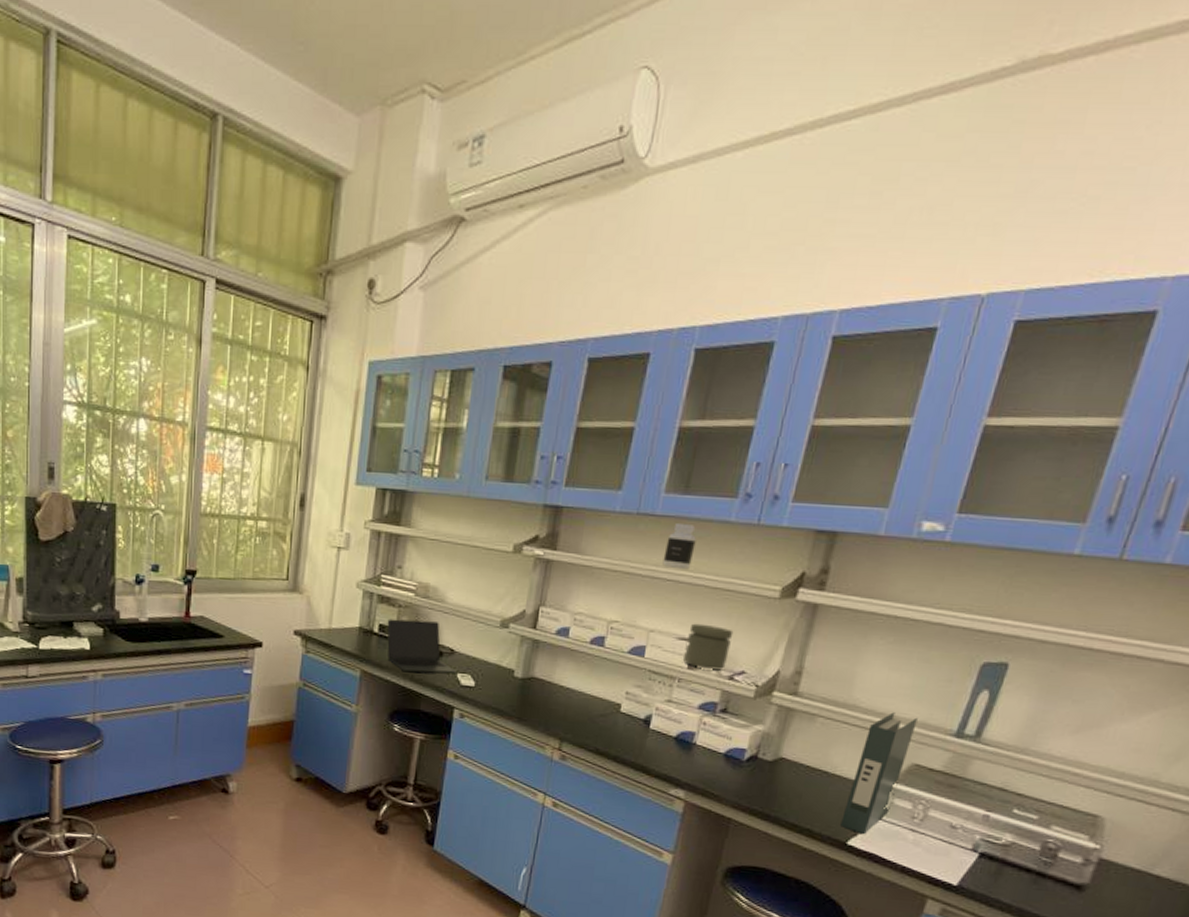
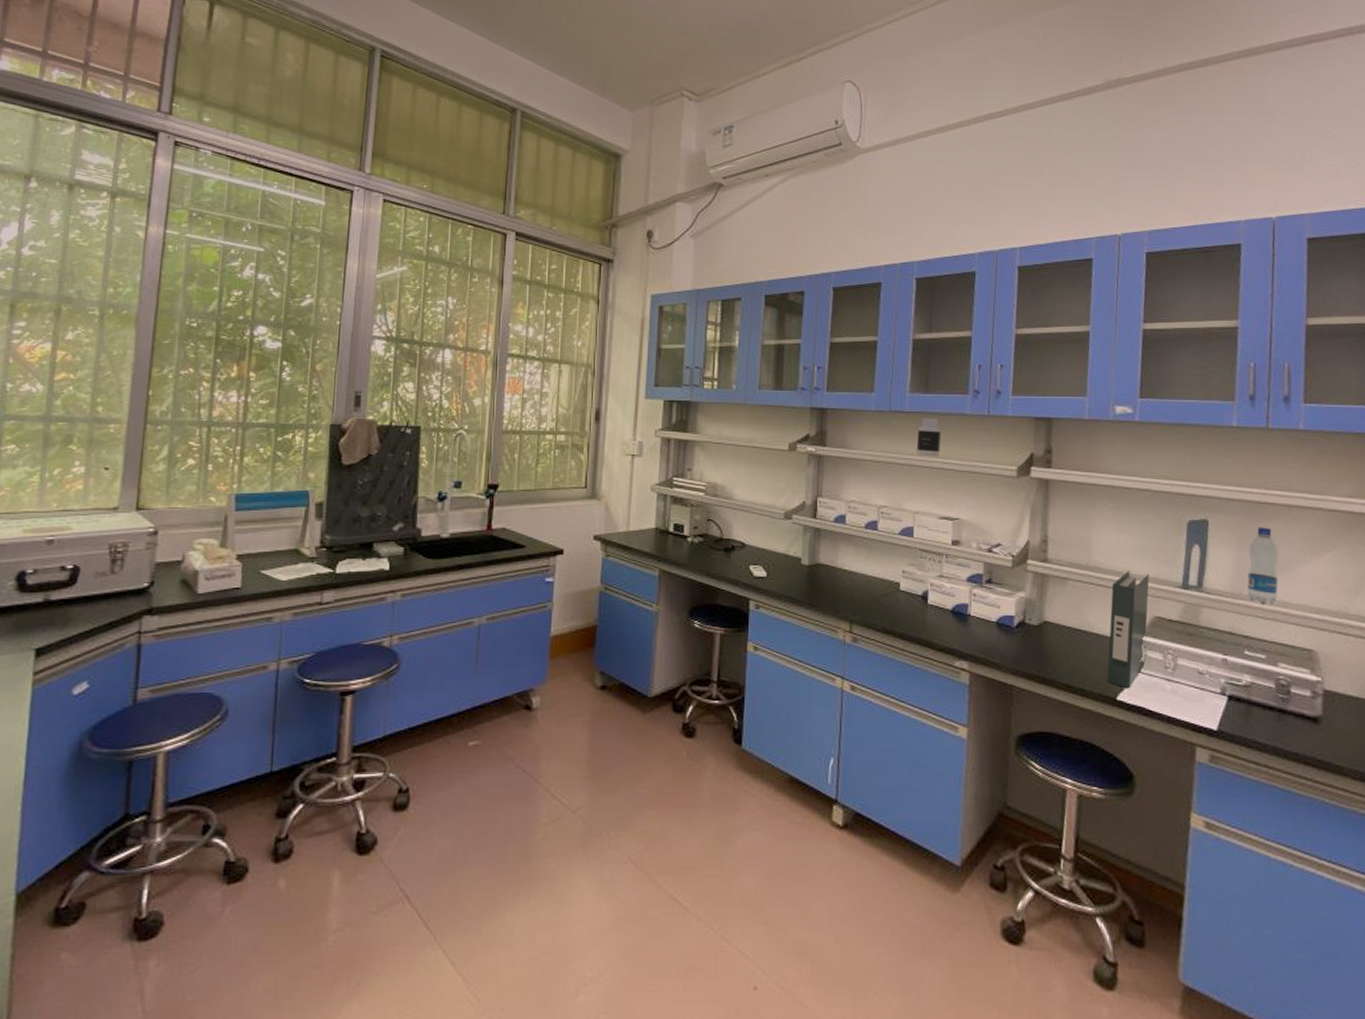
laptop: present [386,619,456,674] -> none [681,518,748,568]
jar: present [682,623,734,671] -> none [946,503,985,544]
bottle: none [1035,676,1091,764] -> present [1247,527,1279,605]

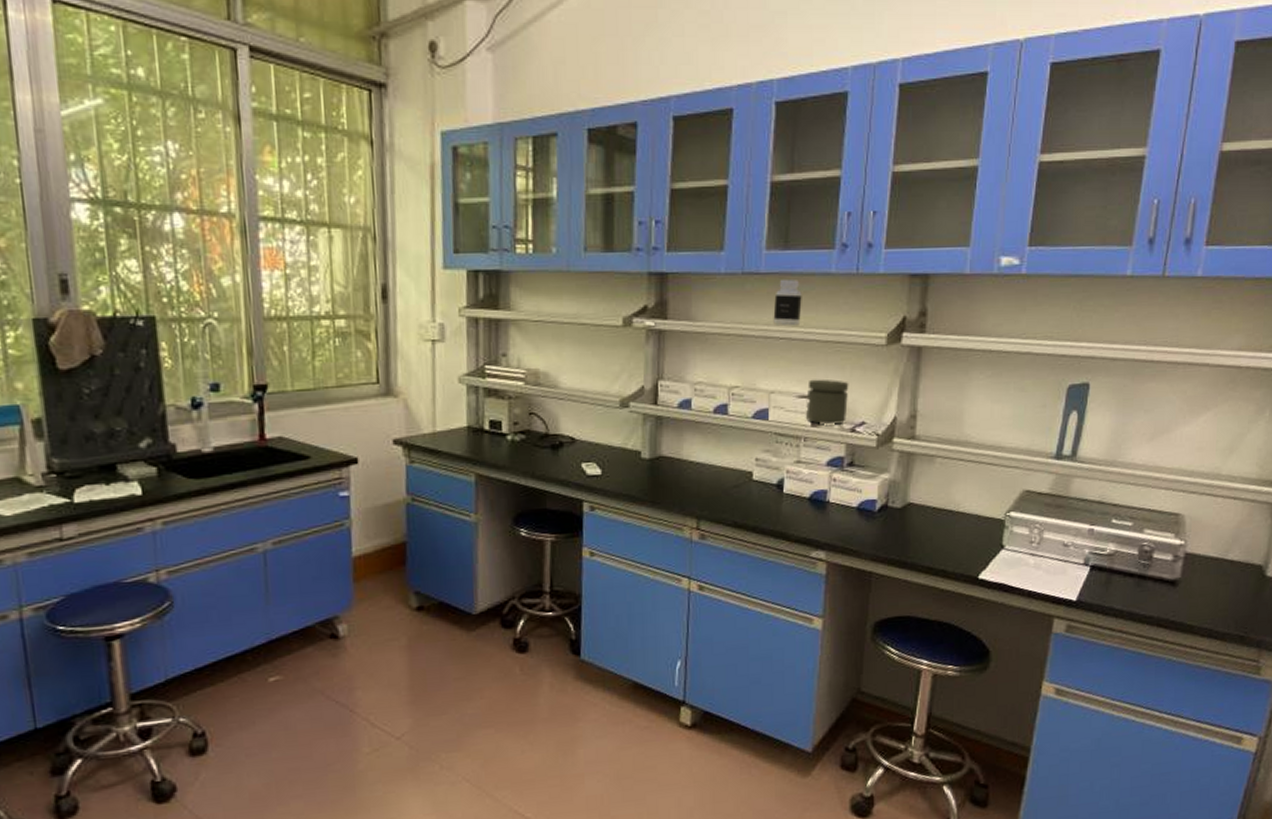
jar: none [946,503,985,544] -> present [805,379,849,425]
binder: present [1107,571,1150,689] -> none [970,443,1022,567]
bottle: present [1247,527,1279,605] -> none [1122,387,1159,470]

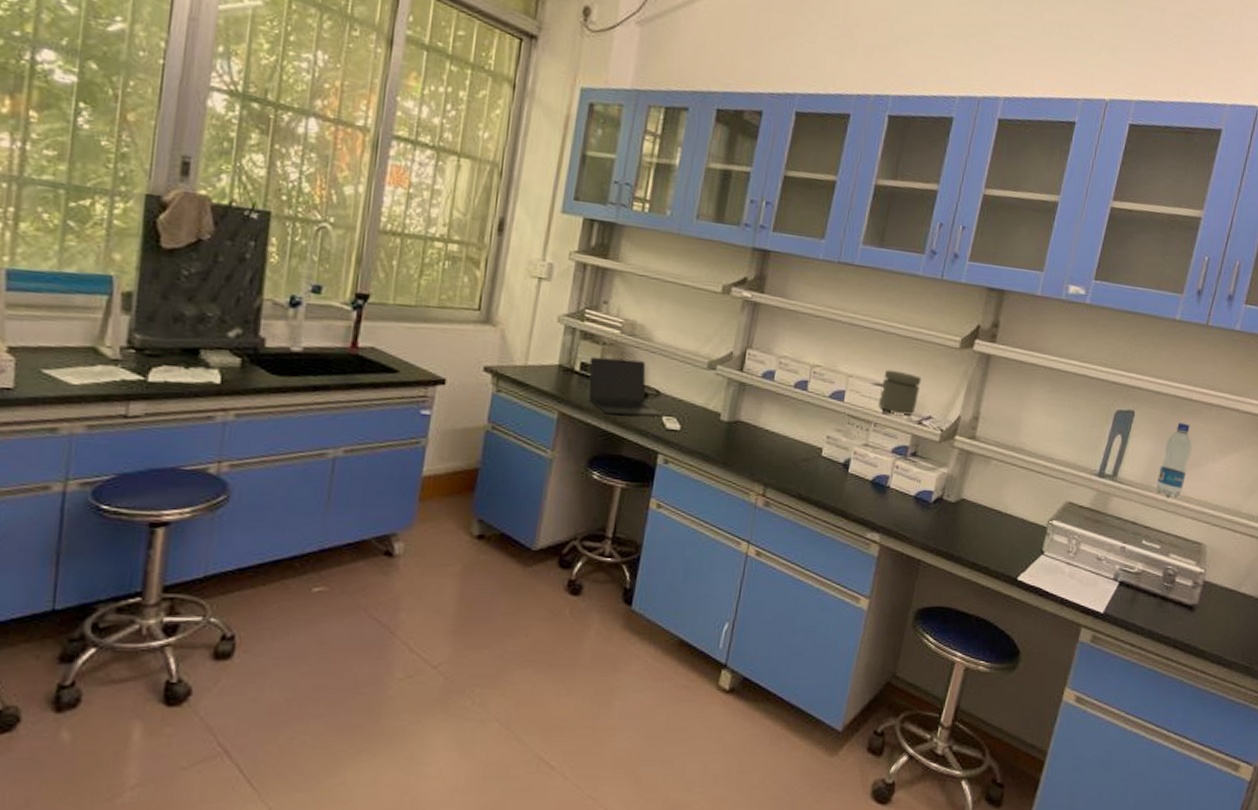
laptop: none [498,410,580,470] -> present [588,356,662,417]
medicine bottle: present [773,278,802,327] -> none [860,273,890,319]
bottle: none [1122,387,1159,470] -> present [1156,422,1192,499]

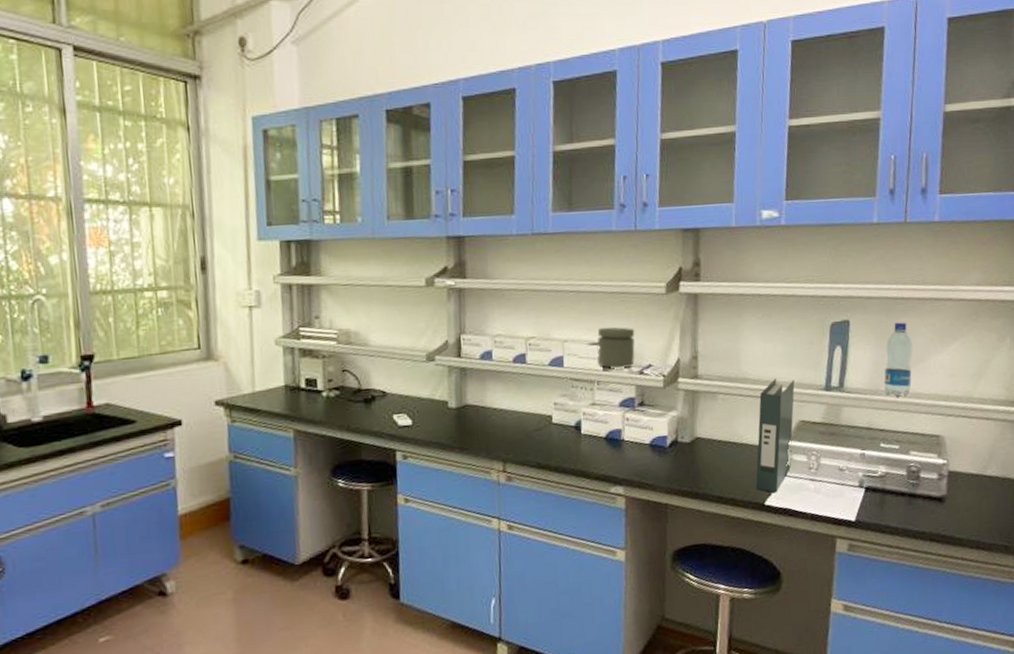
laptop: present [588,356,662,417] -> none [313,366,392,424]
binder: none [1012,455,1070,570] -> present [756,378,795,493]

